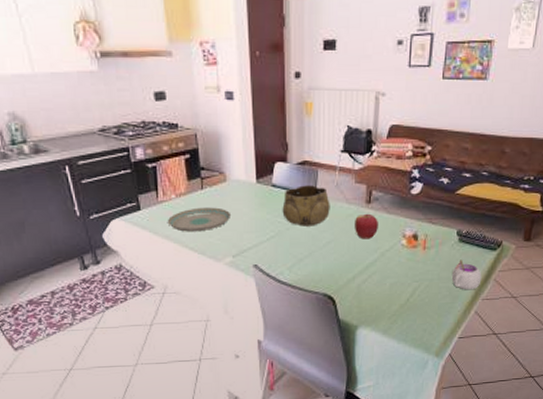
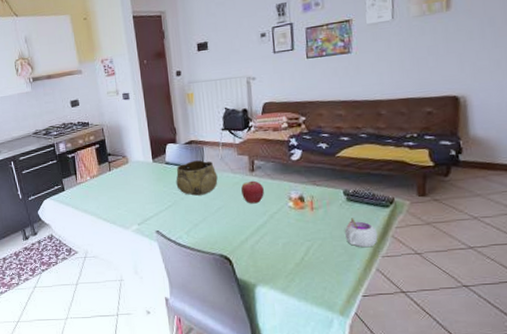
plate: present [168,207,230,232] -> none [85,184,134,206]

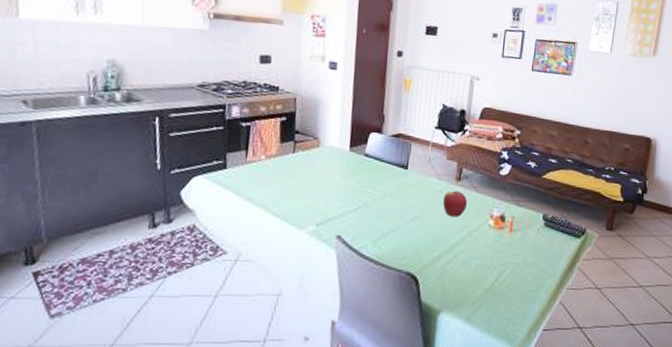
decorative bowl: present [176,160,218,196] -> none [372,157,421,200]
mug: present [344,218,378,248] -> none [536,245,567,278]

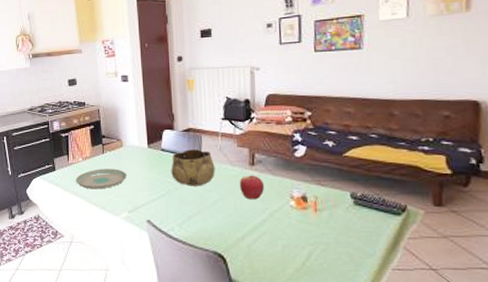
plate: none [253,171,319,196] -> present [76,169,126,189]
decorative bowl: none [372,157,421,200] -> present [171,149,215,186]

